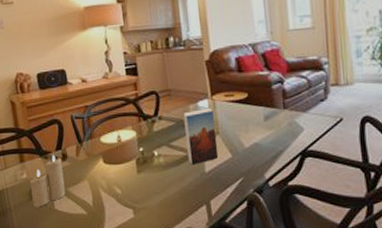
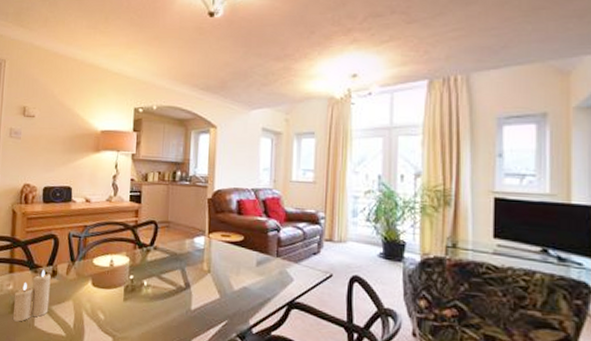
book: present [183,108,219,164] -> none [176,245,209,300]

